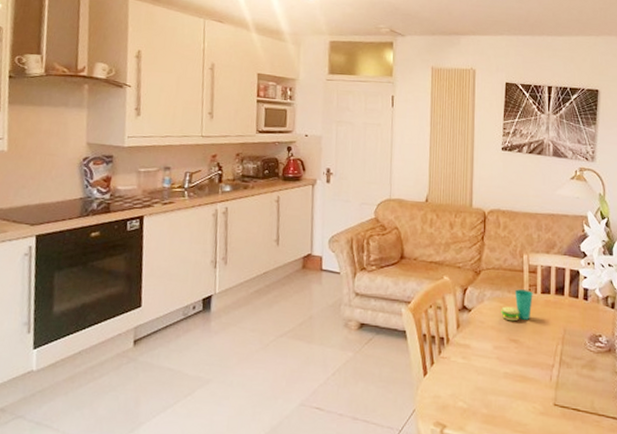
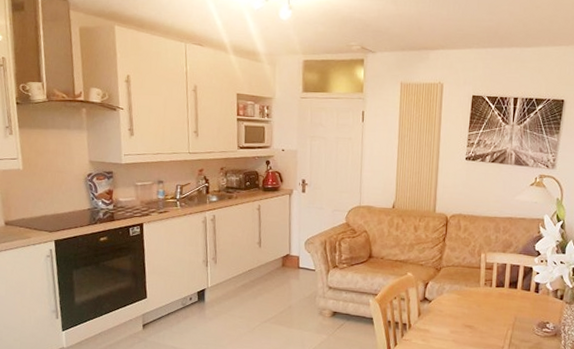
cup: present [501,289,533,322] -> none [458,283,489,311]

